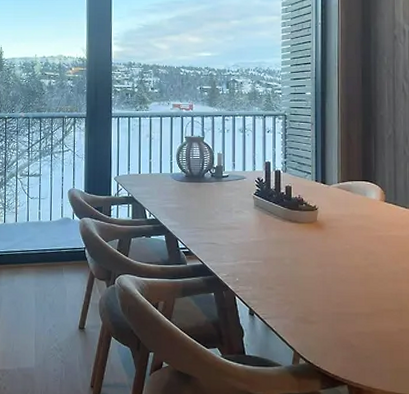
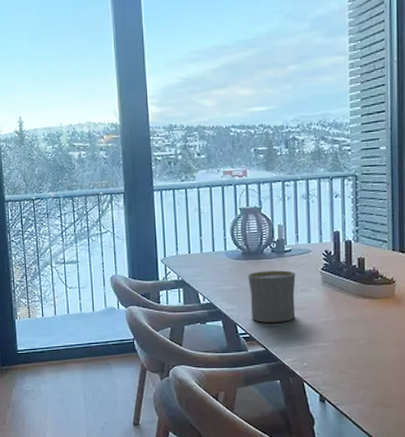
cup: none [190,193,231,240] -> present [248,270,296,323]

